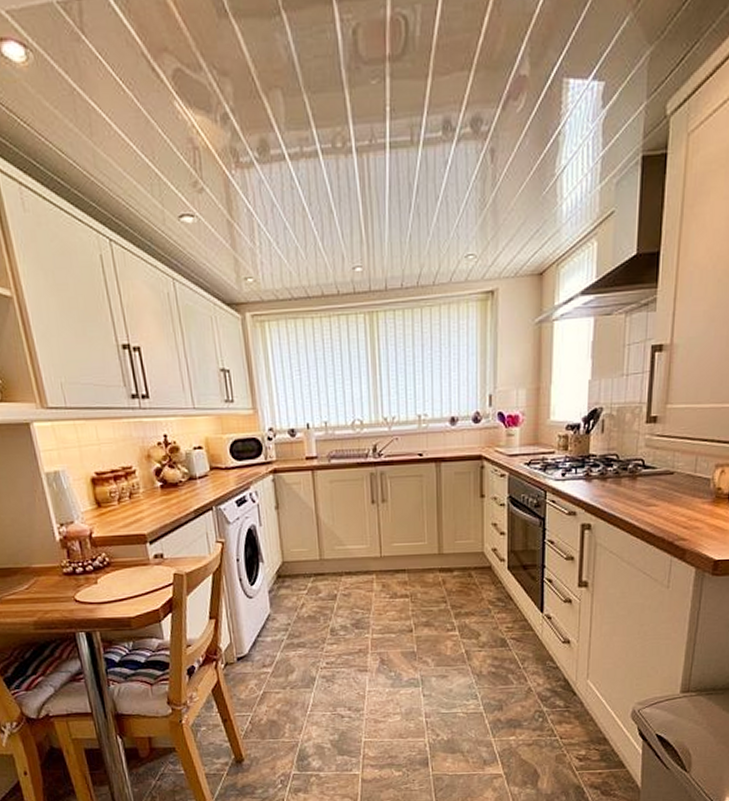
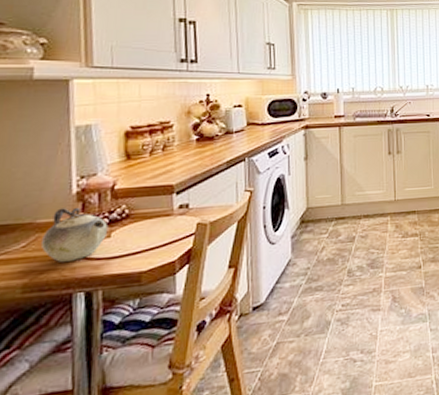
teapot: none [39,554,94,604] -> present [40,207,109,262]

